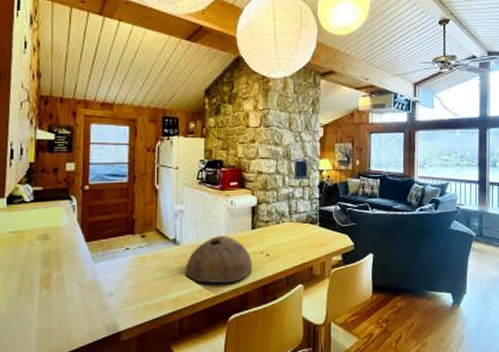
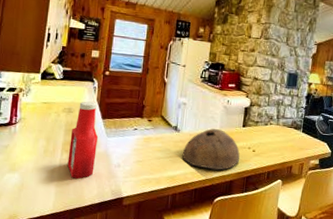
ketchup bottle: none [48,223,84,318] -> present [67,101,99,179]

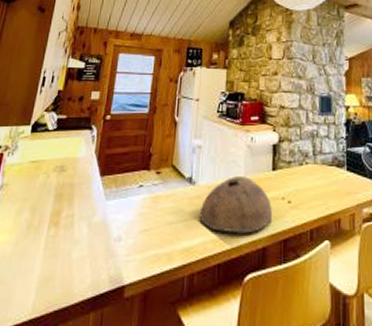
ketchup bottle: present [67,101,99,179] -> none [55,155,95,263]

